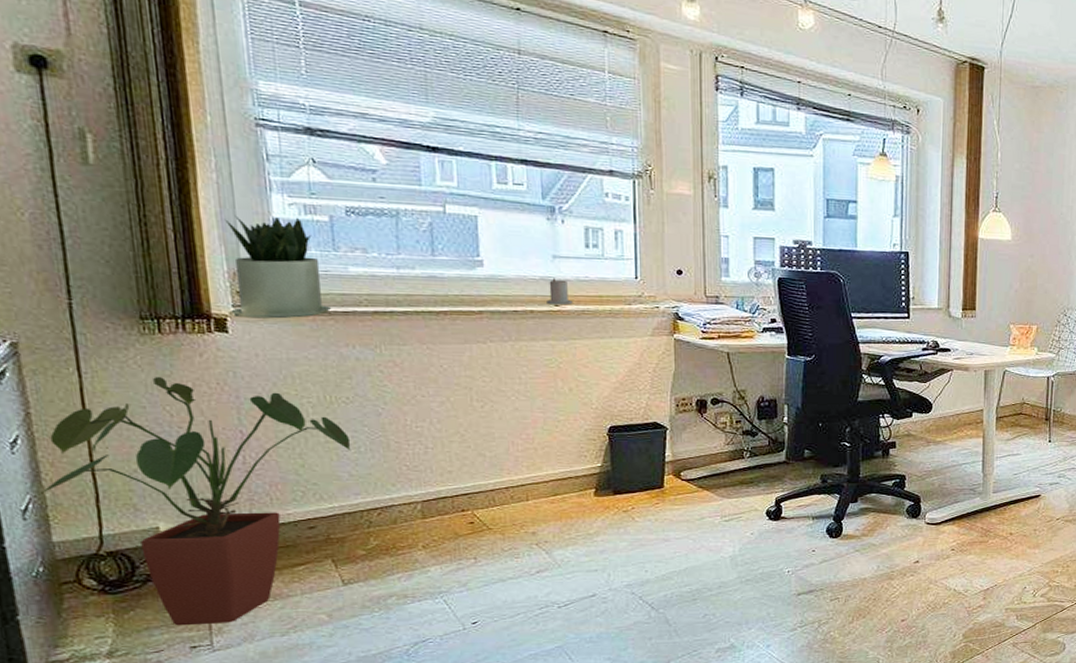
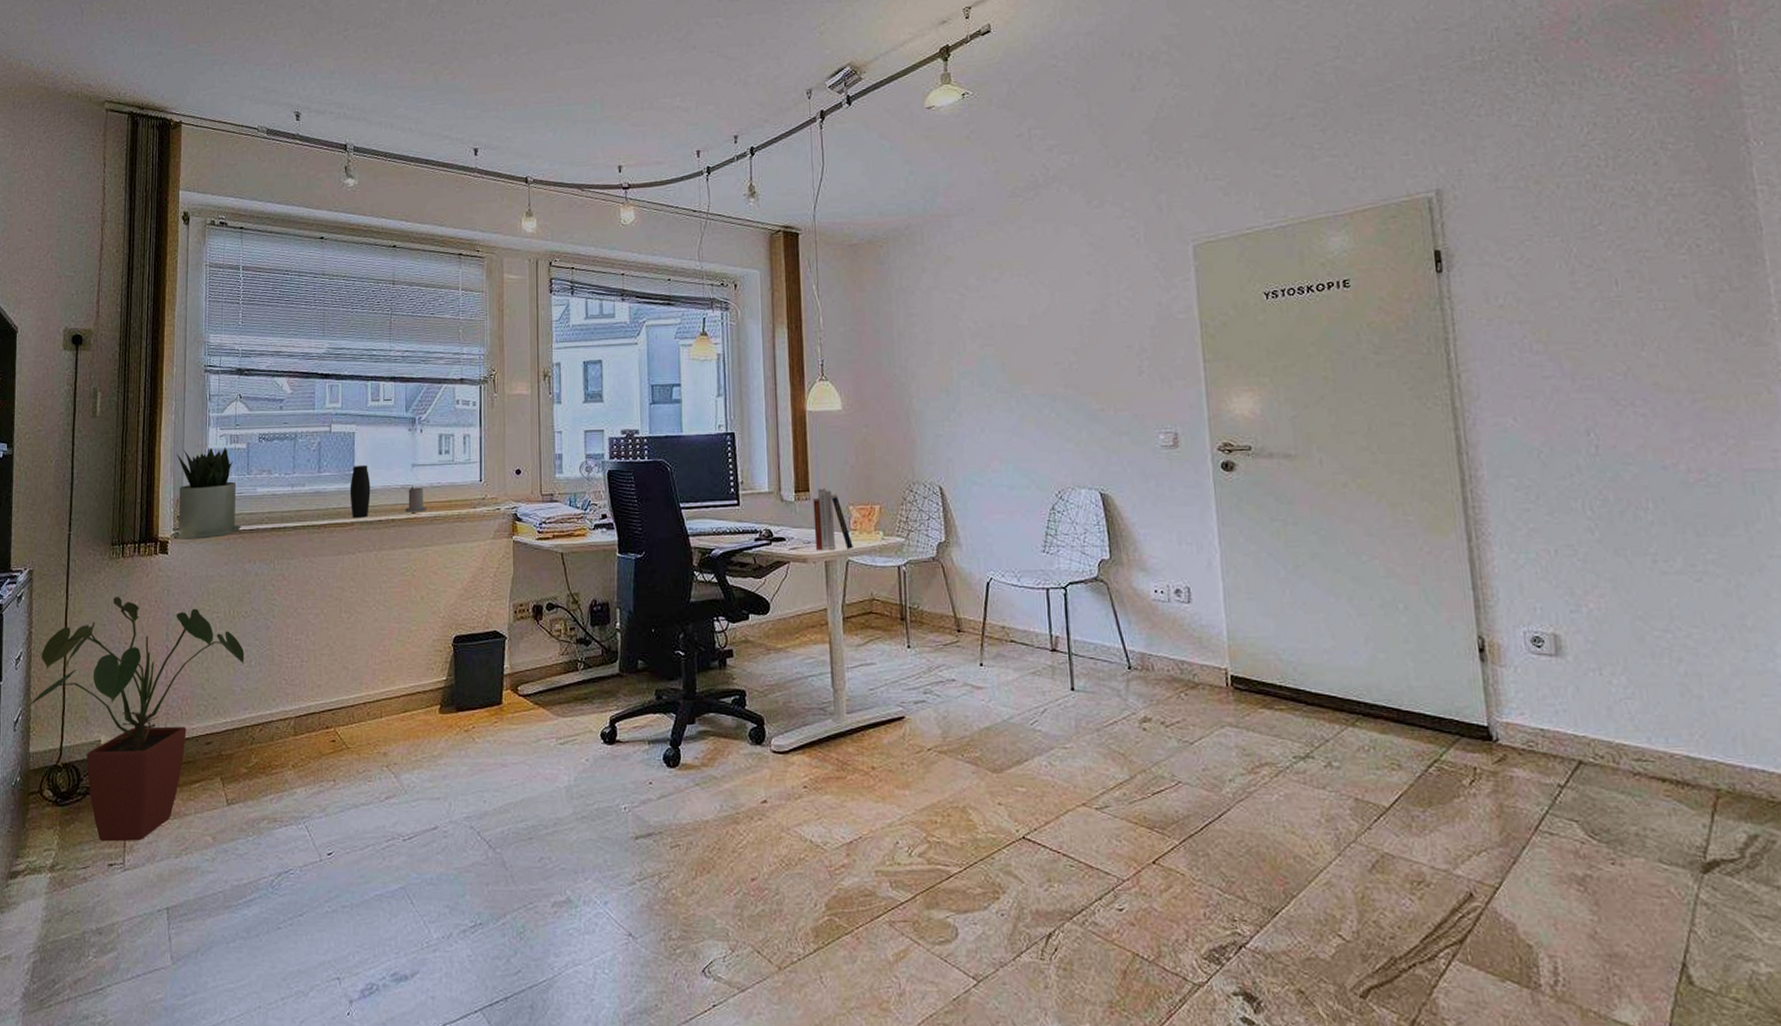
vase: none [474,251,502,308] -> present [350,464,371,519]
books: none [977,308,1011,362] -> present [813,488,853,551]

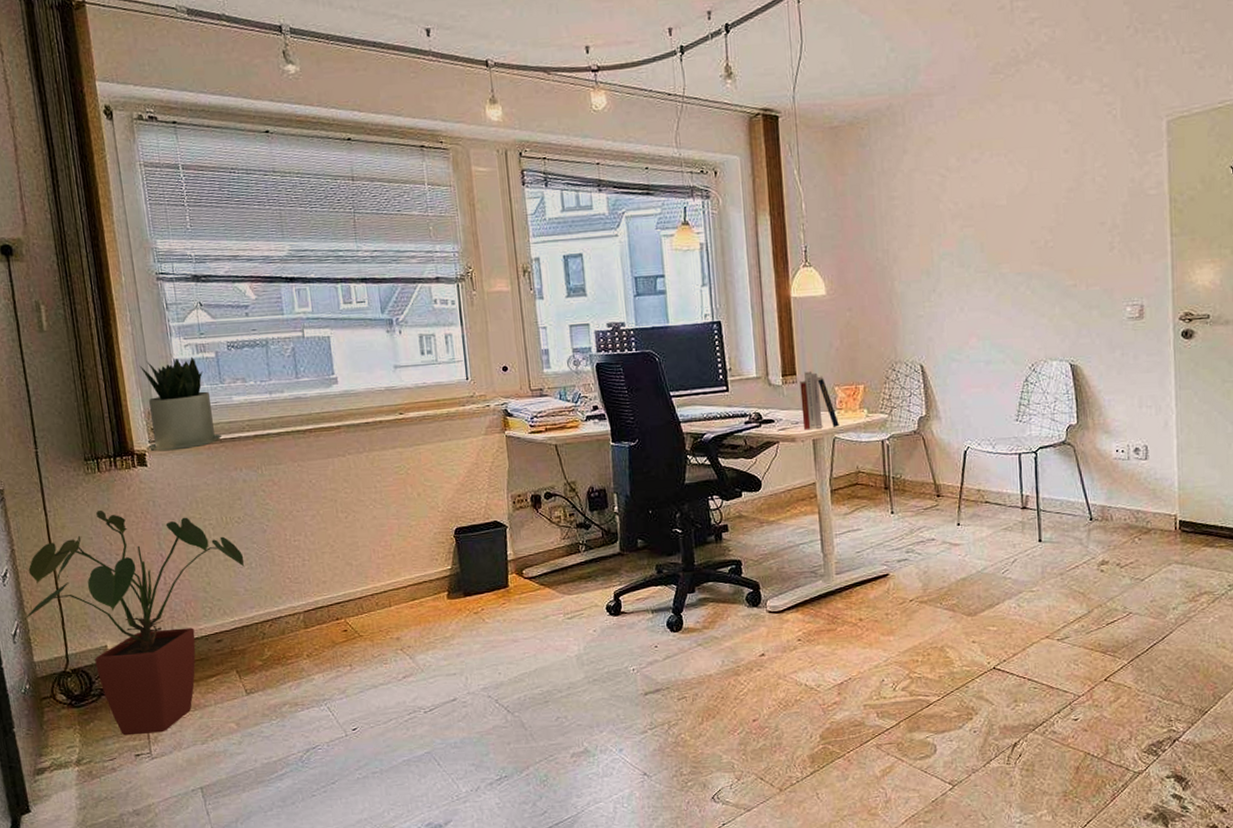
vase: present [350,464,371,519] -> none [331,368,355,423]
candle: present [406,486,427,513] -> none [392,387,415,414]

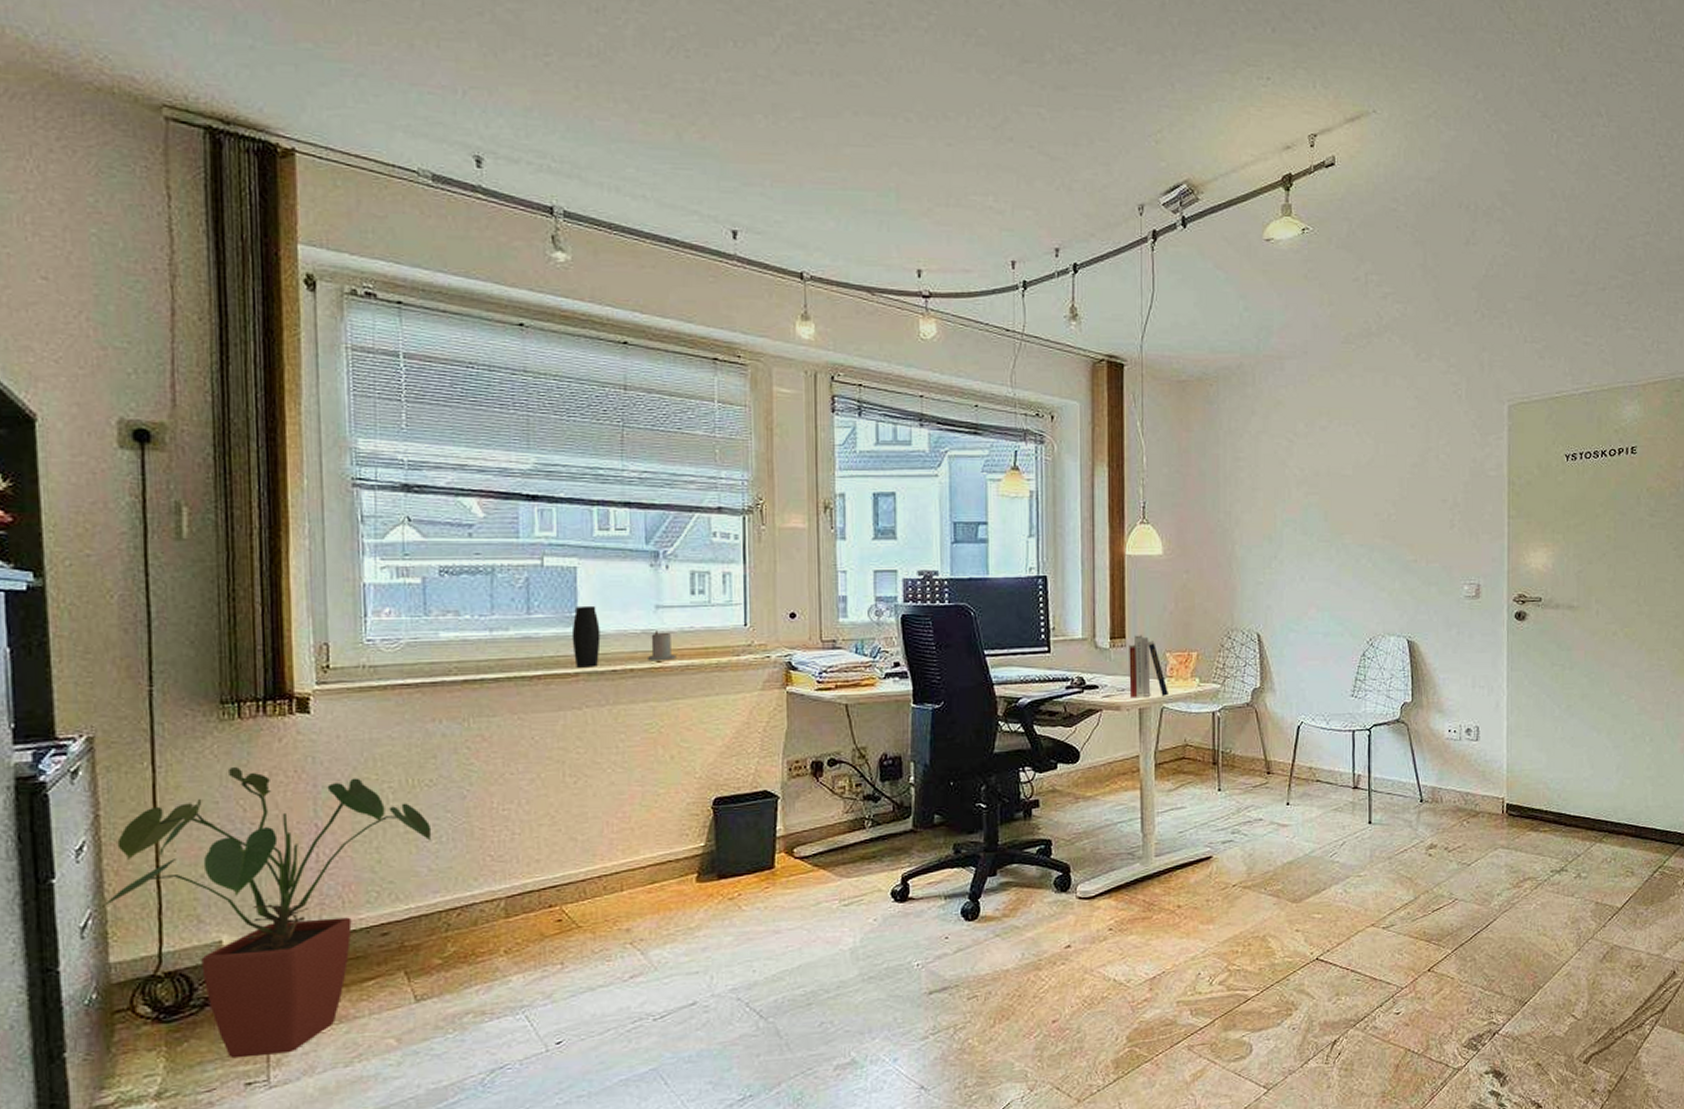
planter: present [139,356,221,452] -> none [314,581,418,696]
vase: none [331,368,355,423] -> present [571,605,601,669]
candle: none [392,387,415,414] -> present [648,631,676,661]

